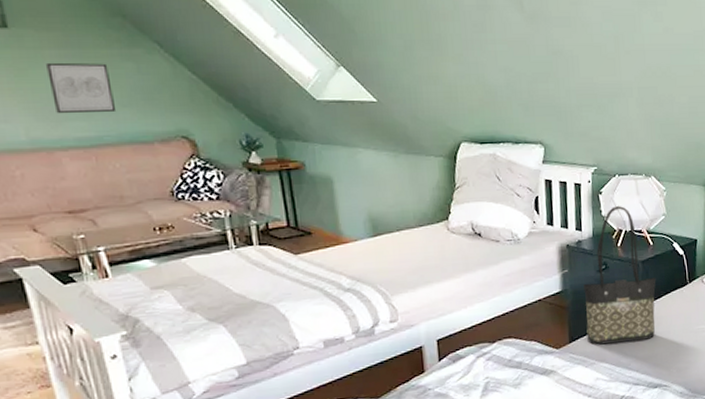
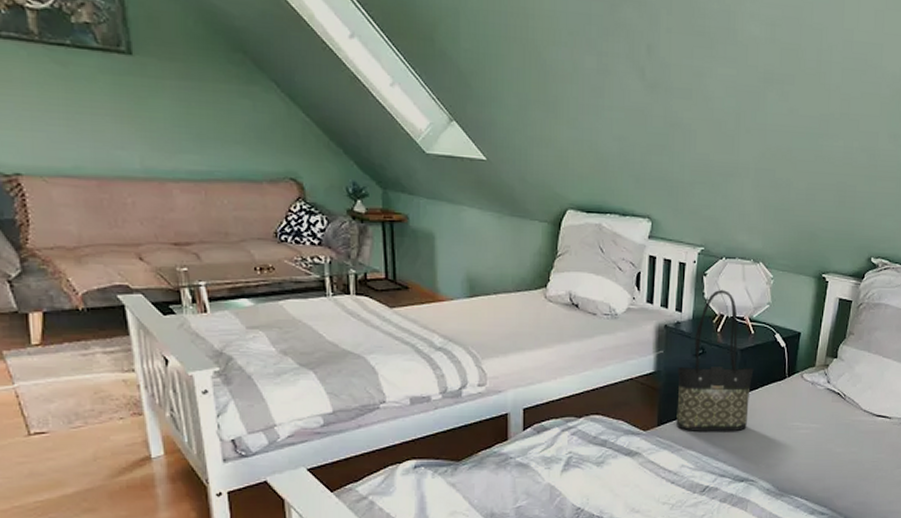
wall art: present [45,62,117,114] -> none [164,92,229,147]

